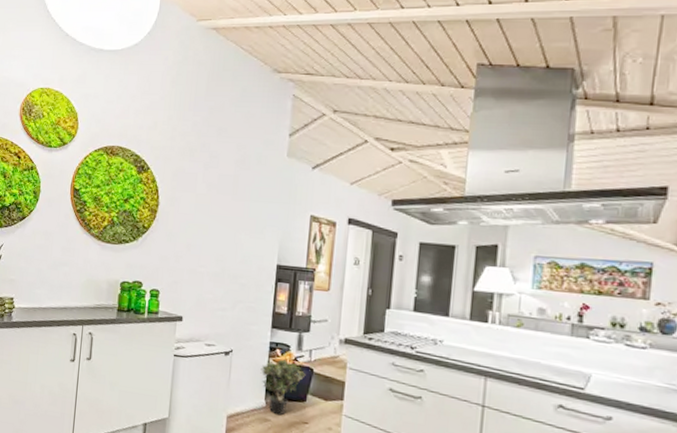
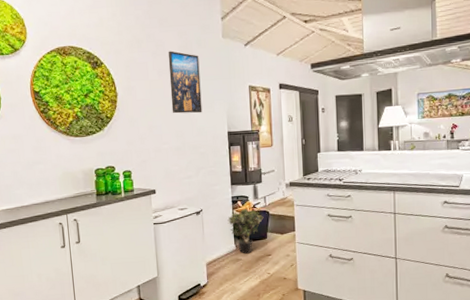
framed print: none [216,164,256,239] -> present [168,51,202,114]

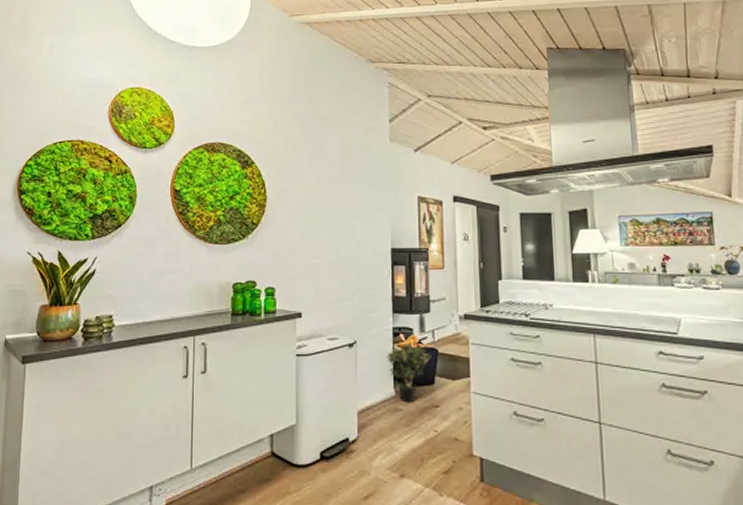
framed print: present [168,51,202,114] -> none [327,153,363,225]

